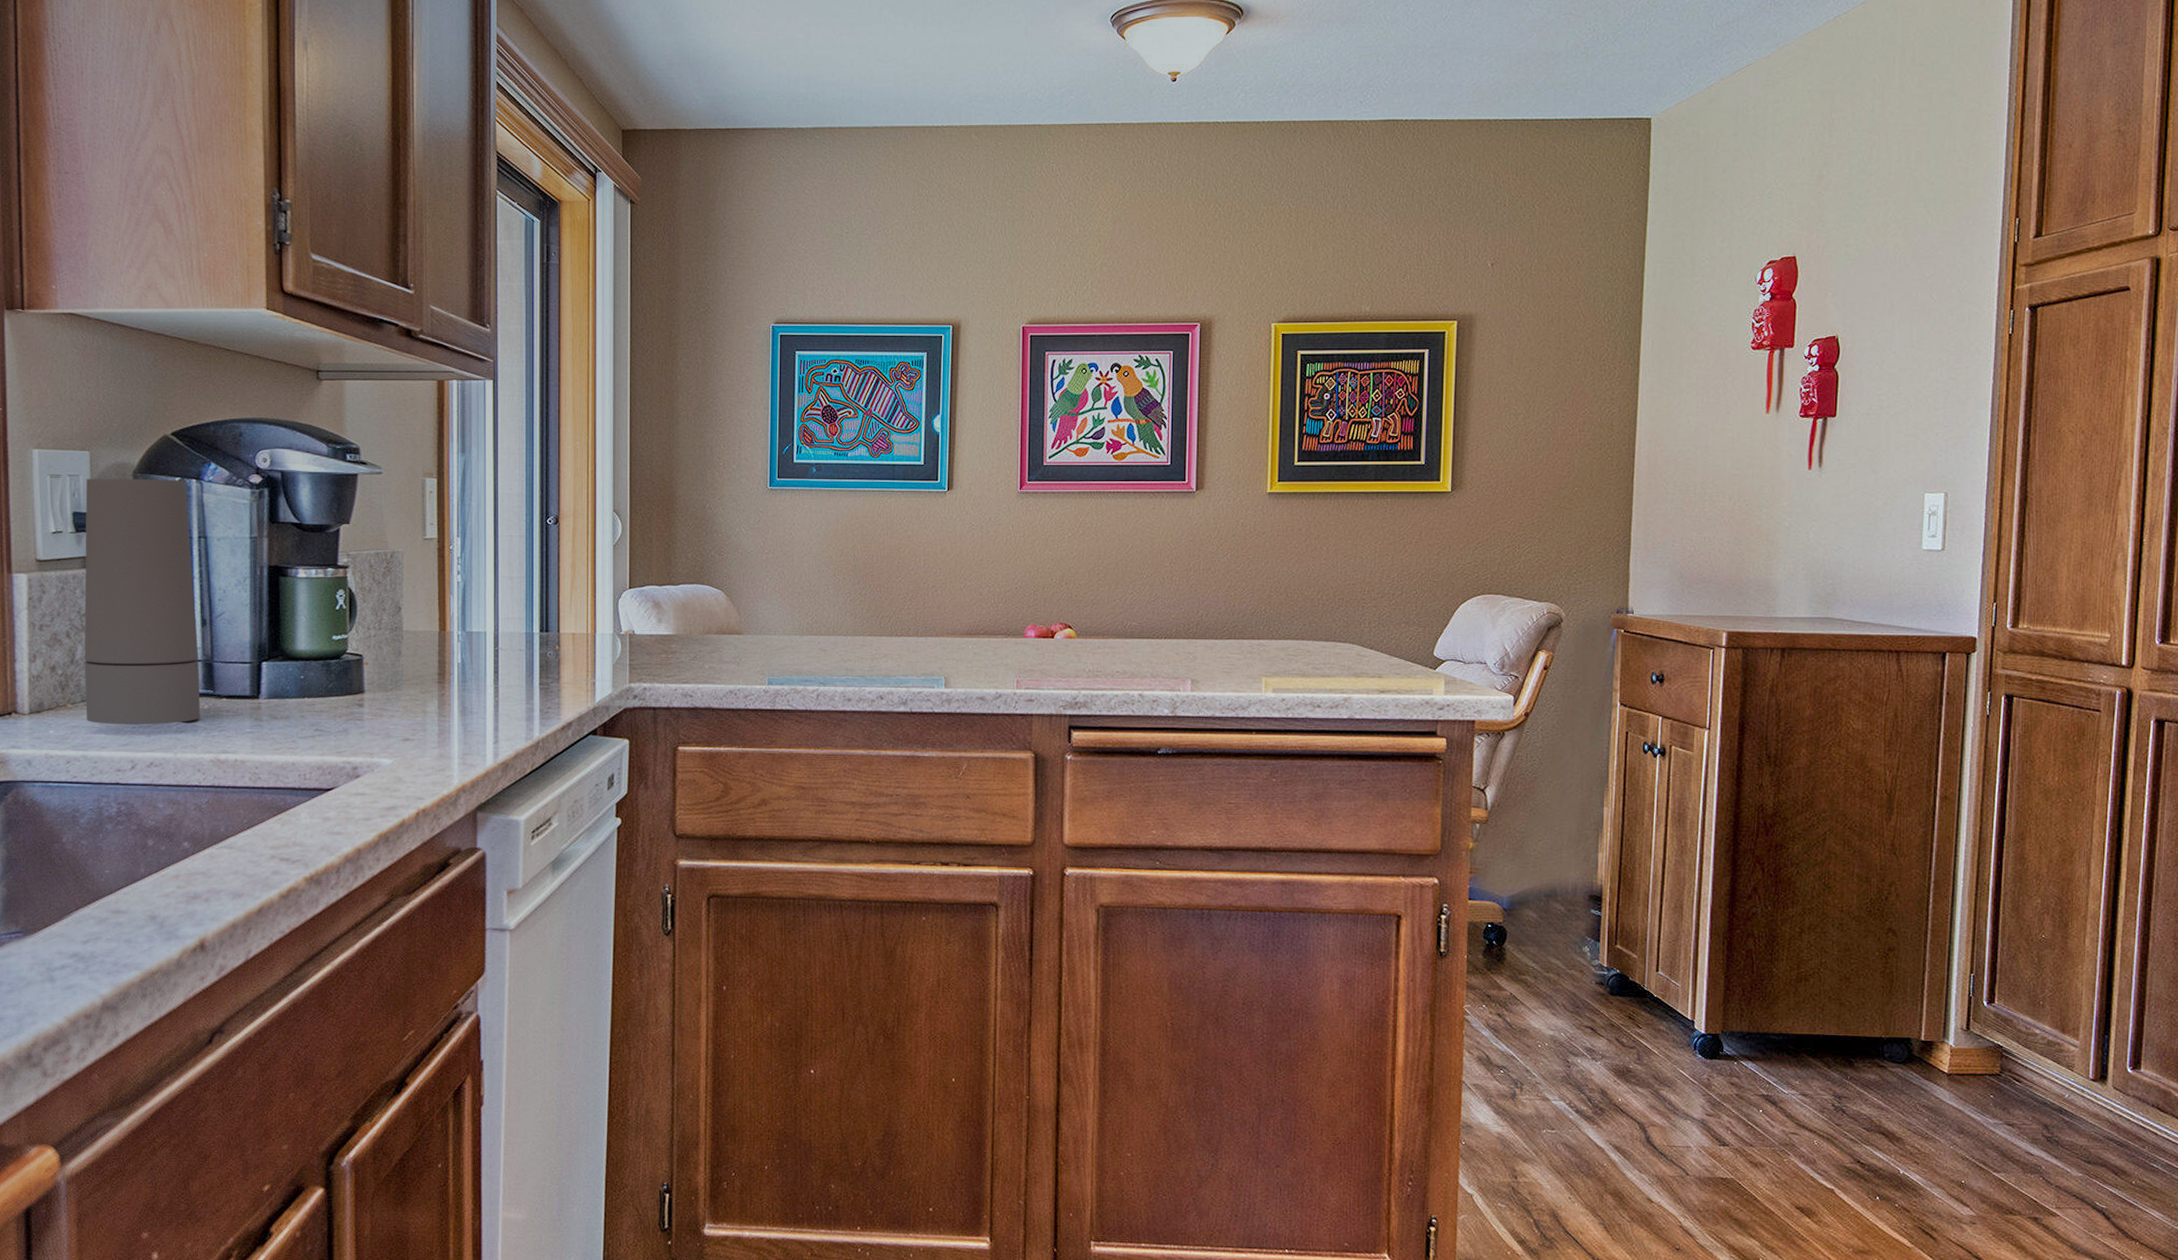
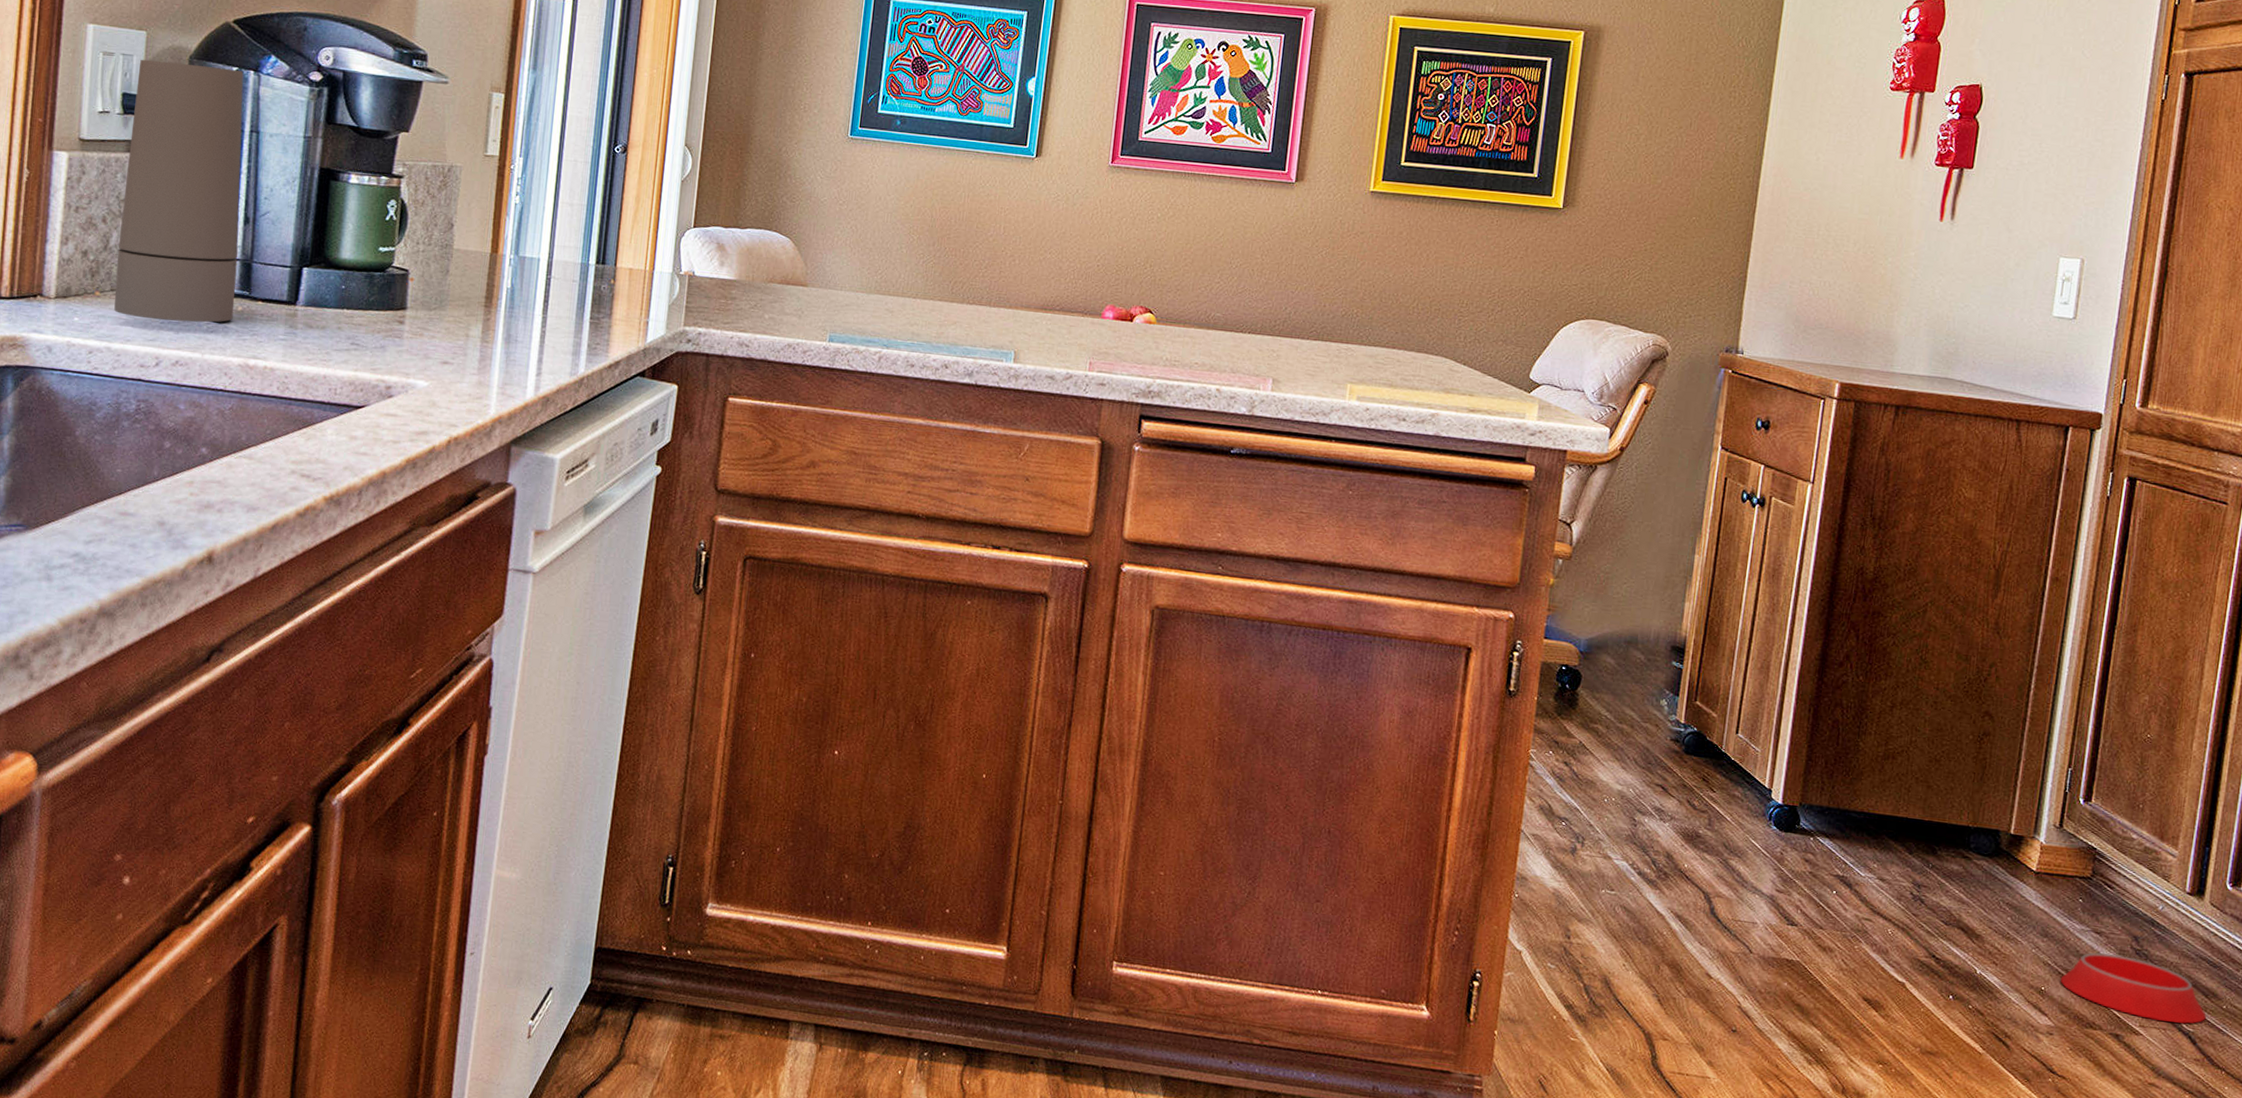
pet bowl: none [1978,1143,2117,1201] -> present [2060,952,2206,1024]

